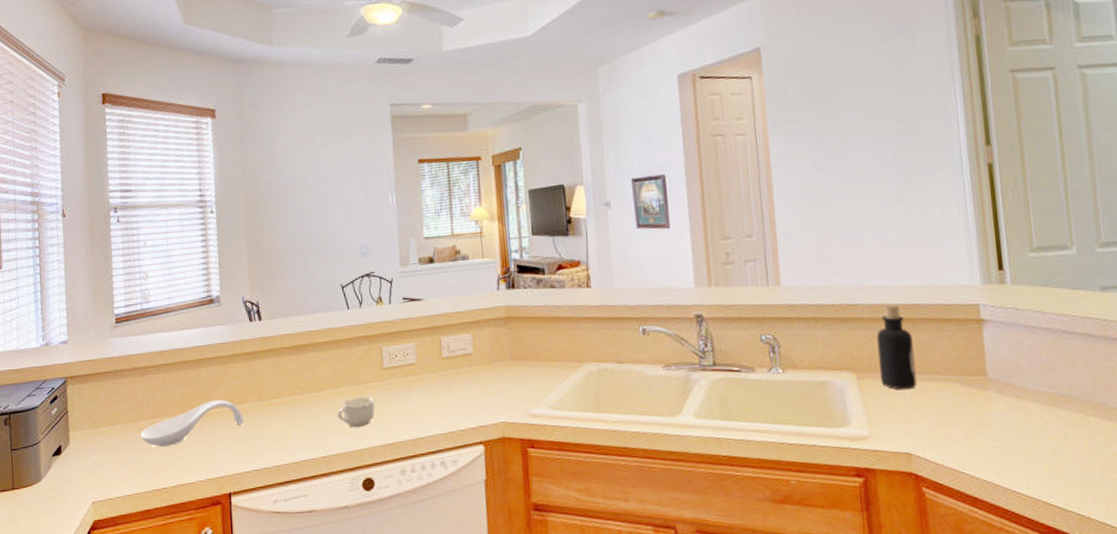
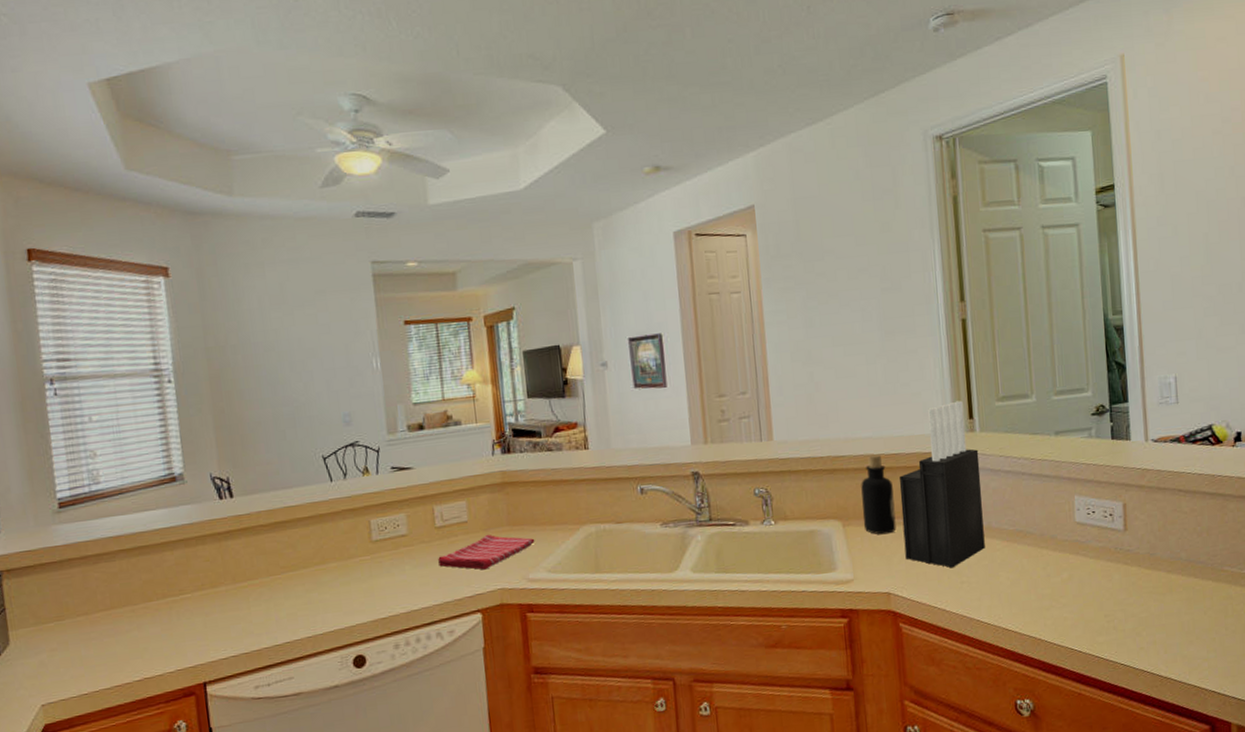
spoon rest: present [140,400,244,447] -> none [96,584,217,640]
cup: present [337,397,375,428] -> none [323,571,364,605]
dish towel: none [444,367,537,402] -> present [438,534,535,570]
knife block: none [919,250,1021,431] -> present [899,400,985,569]

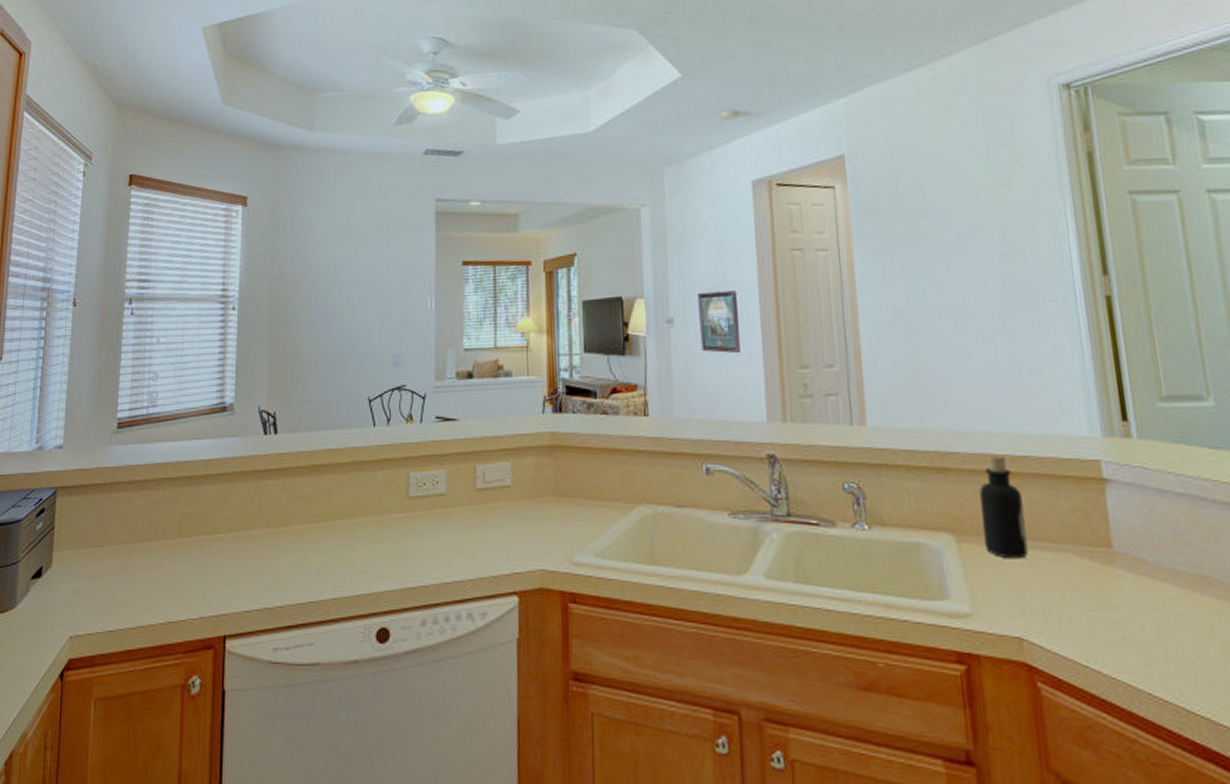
dish towel: present [438,534,535,570] -> none [476,503,583,545]
knife block: present [899,400,985,569] -> none [1030,396,1154,616]

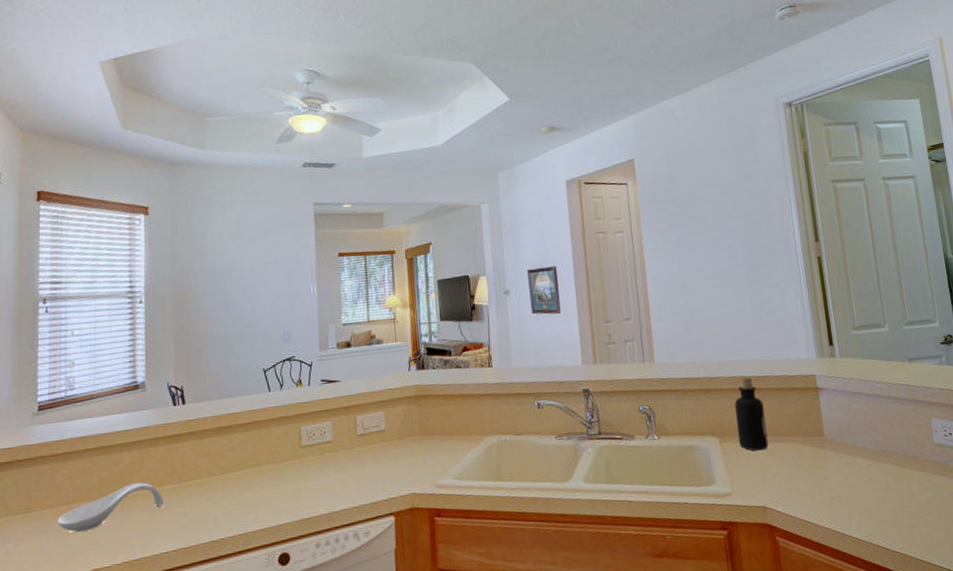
spoon rest: none [131,524,248,575] -> present [57,482,164,532]

